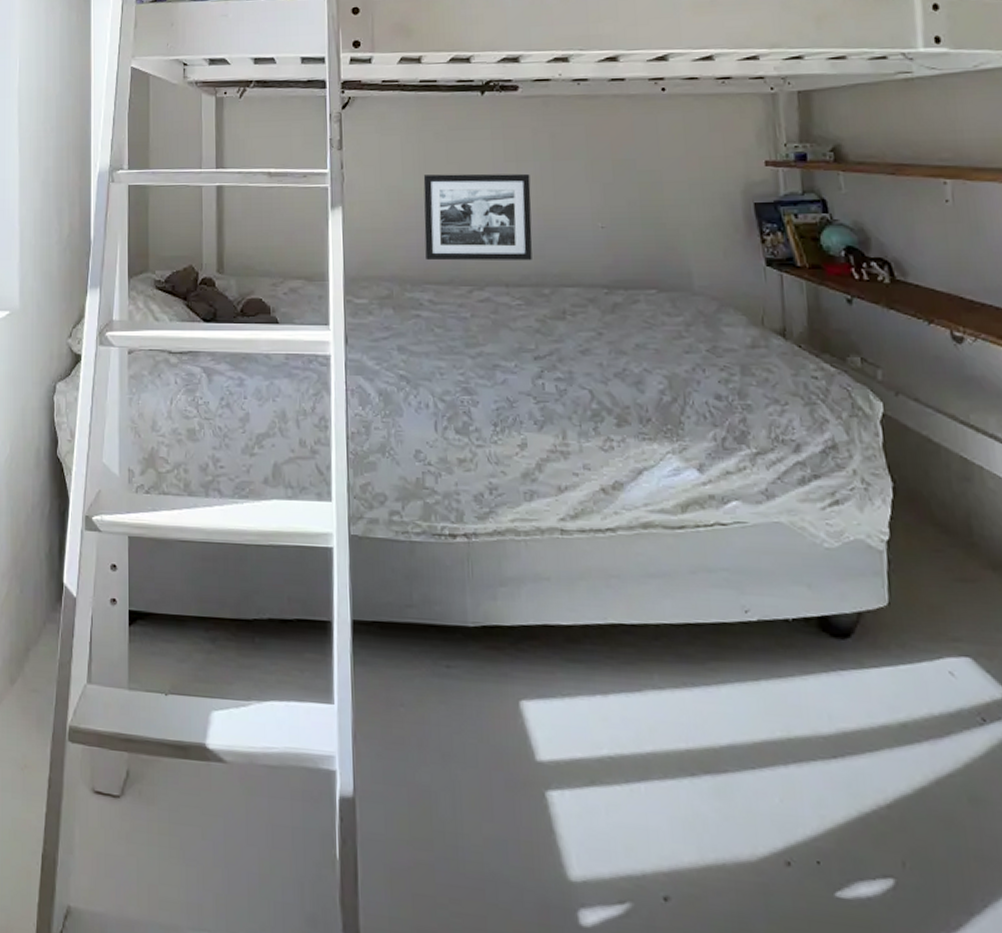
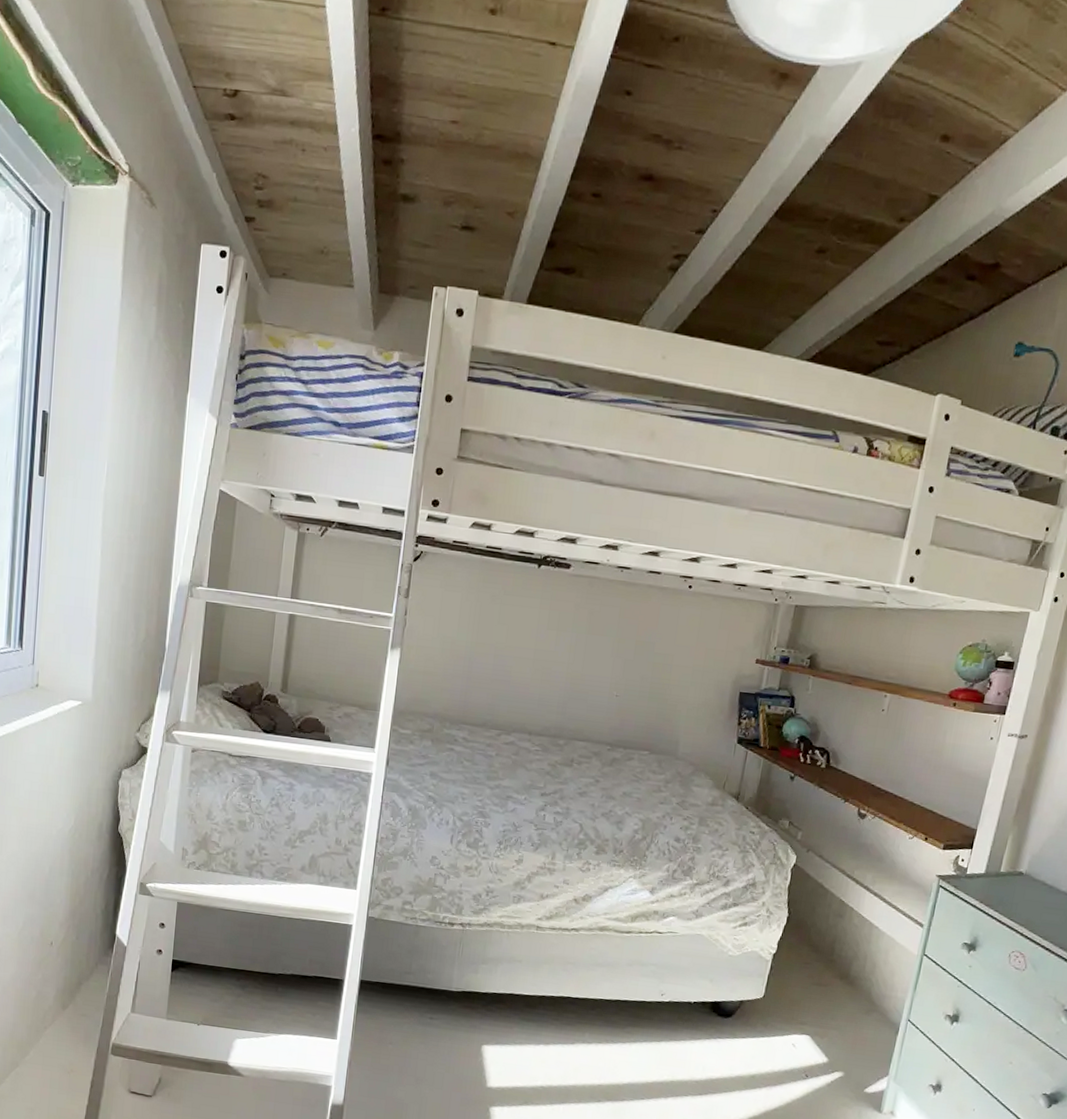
picture frame: present [423,173,533,261] -> none [466,631,566,715]

